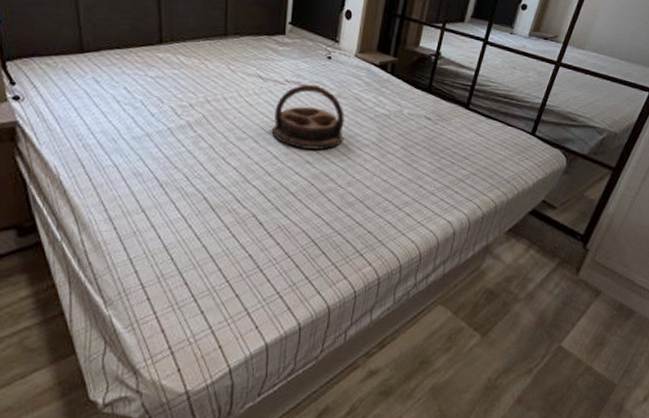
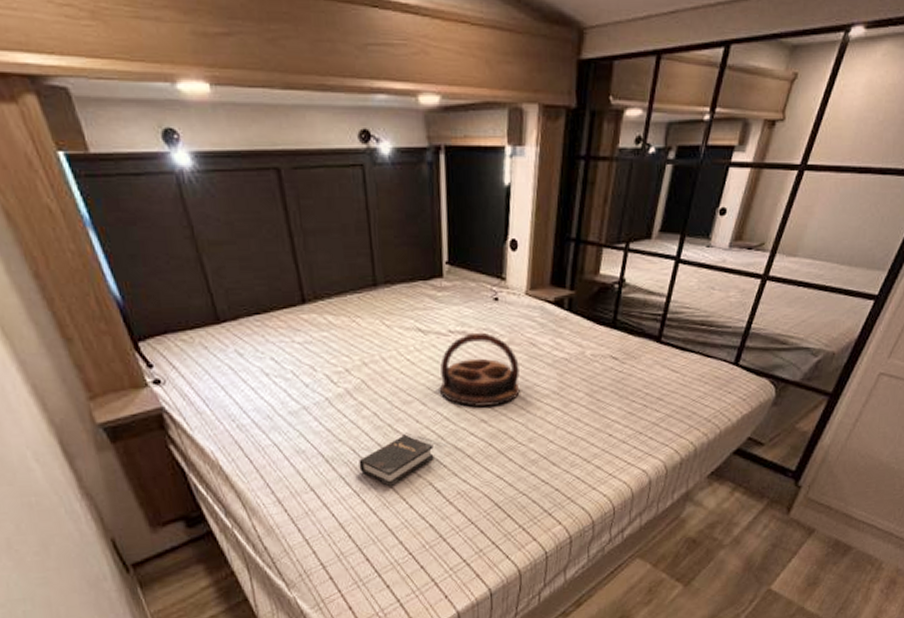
hardback book: none [190,168,261,215] -> present [359,434,434,487]

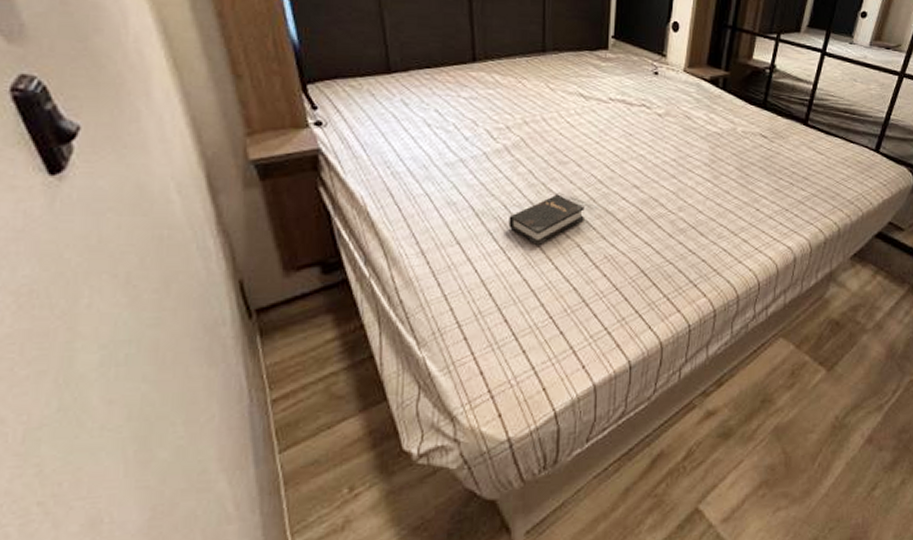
serving tray: present [439,332,520,407] -> none [595,102,674,172]

